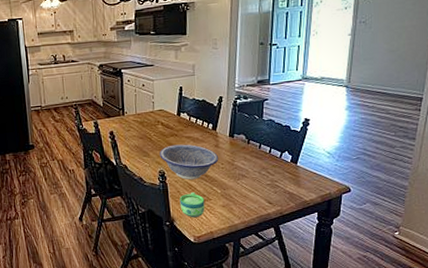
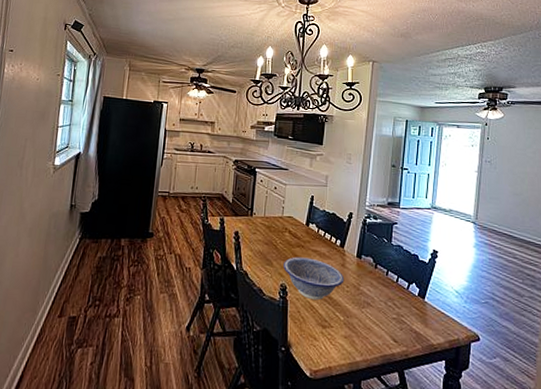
cup: present [179,192,205,218] -> none [298,315,326,347]

